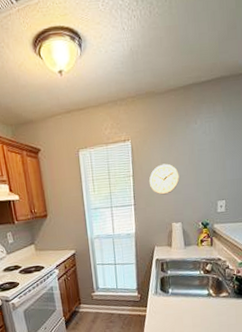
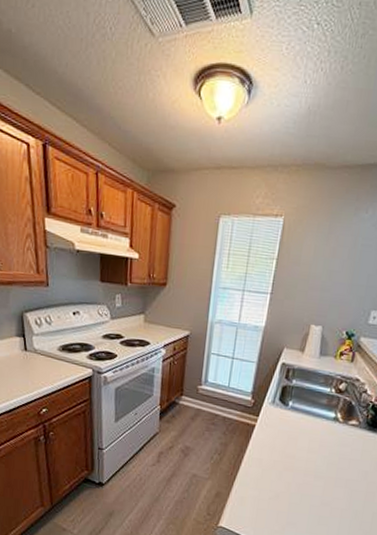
wall clock: present [149,163,180,195] -> none [294,252,333,290]

